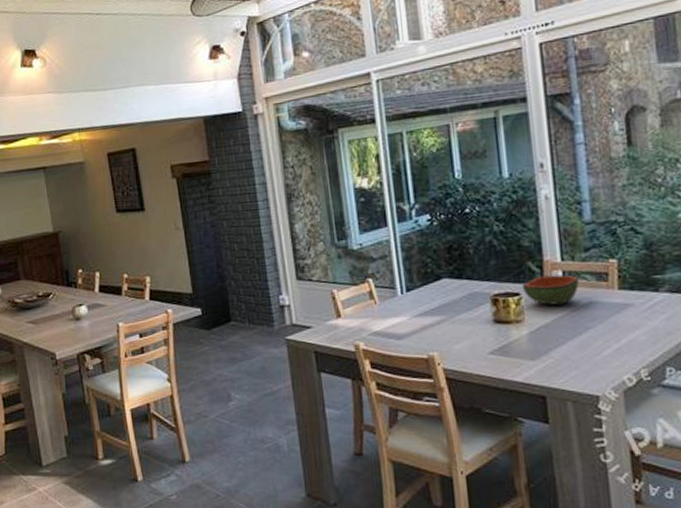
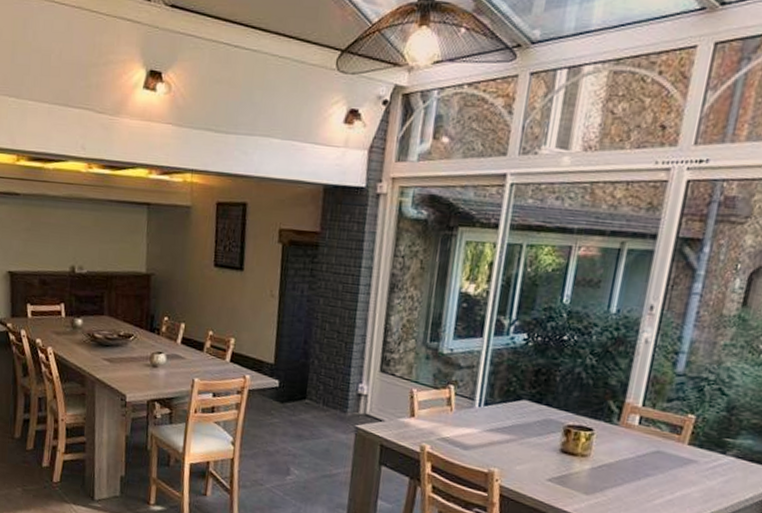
bowl: present [522,274,579,305] -> none [596,416,654,448]

